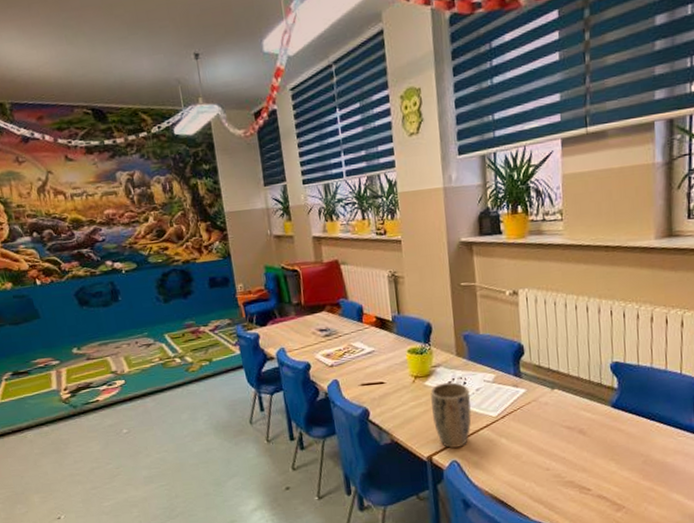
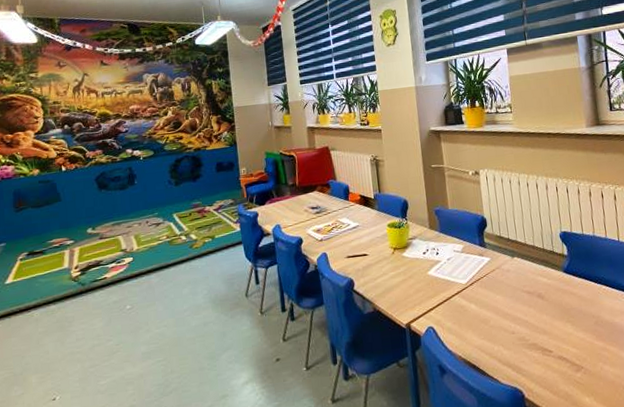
plant pot: present [430,382,472,448] -> none [408,253,444,315]

